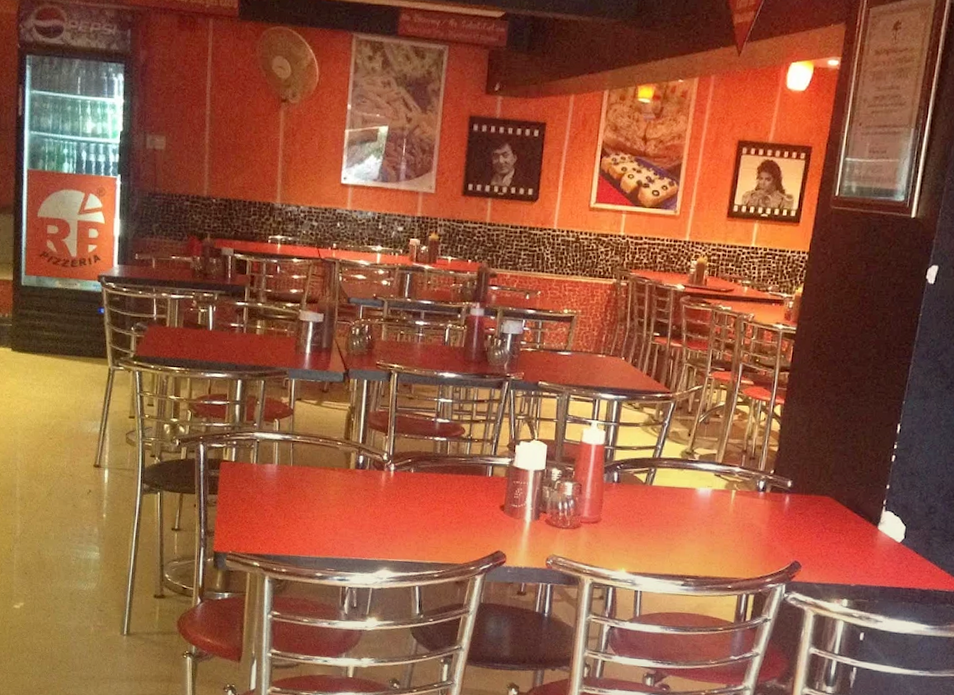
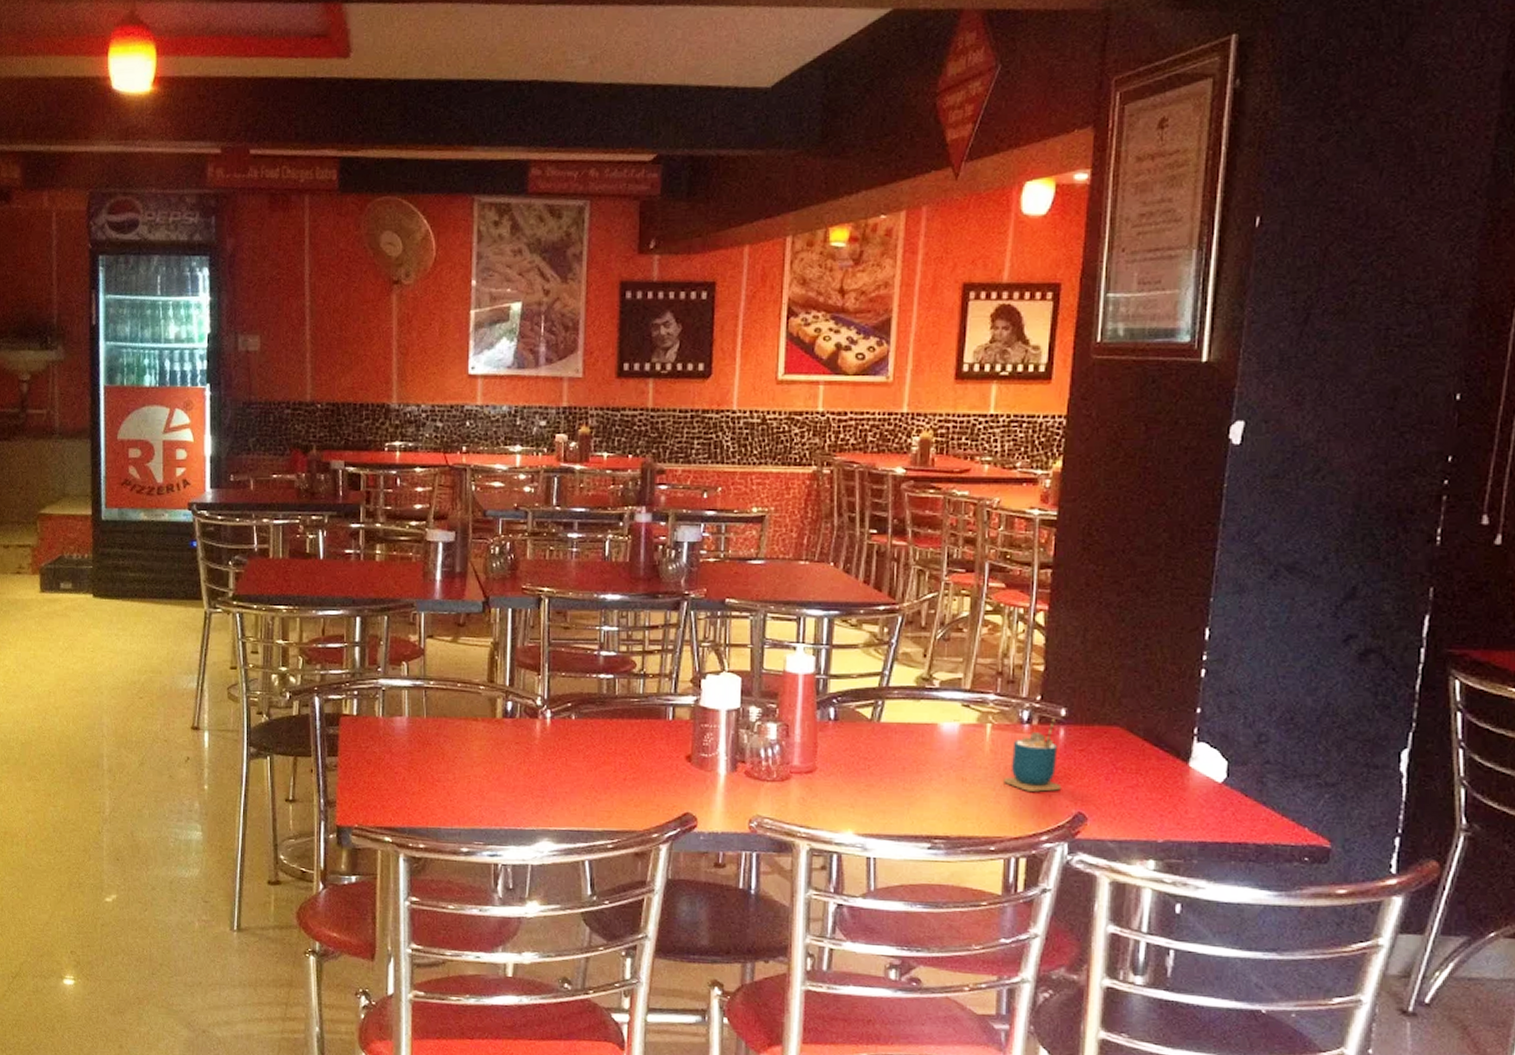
cup: none [741,488,784,545] -> present [1004,718,1062,792]

